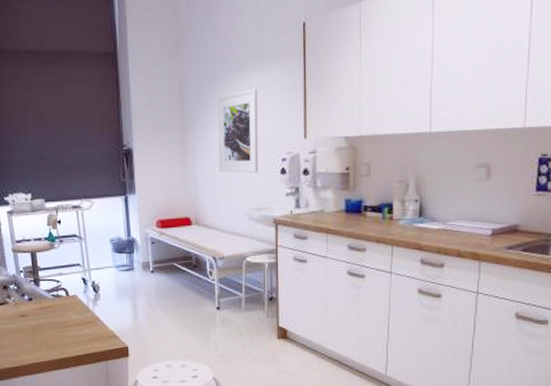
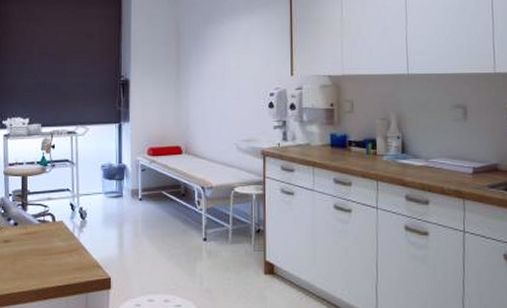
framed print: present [217,89,259,173] -> none [210,30,249,106]

